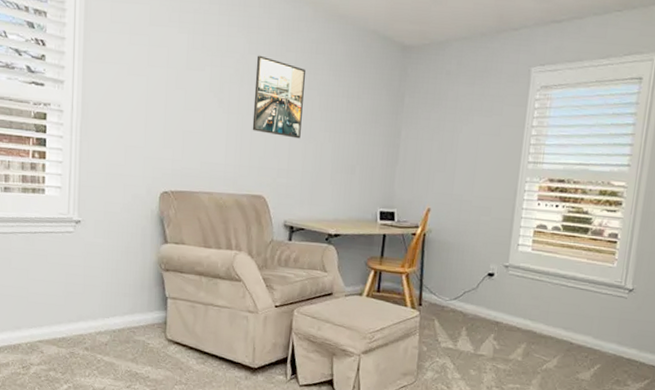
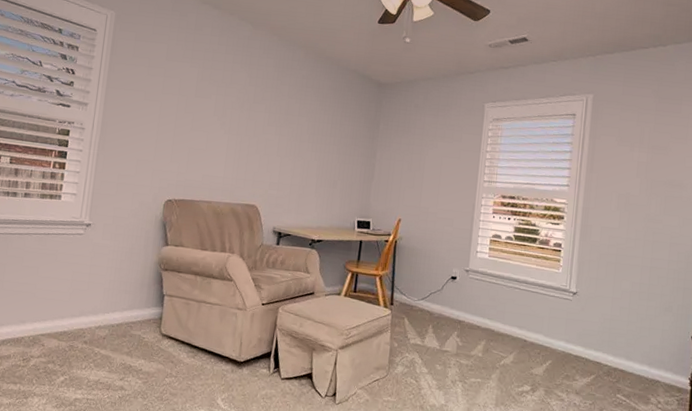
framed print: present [252,55,305,139] -> none [249,87,297,157]

